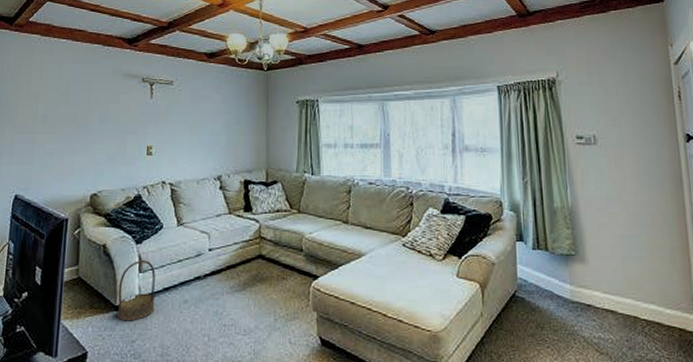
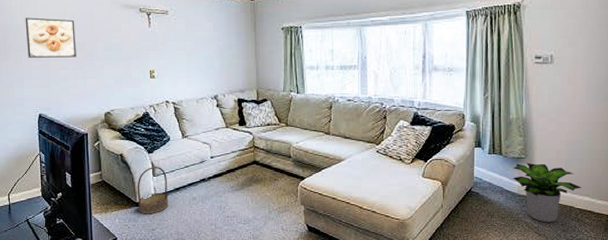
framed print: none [12,86,70,131] -> present [25,17,77,58]
potted plant: none [562,260,645,338] -> present [512,162,582,223]

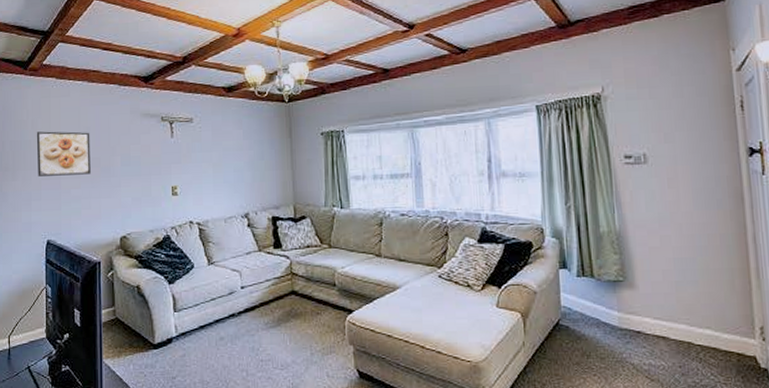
basket: present [137,167,169,214] -> none [155,300,192,359]
potted plant: present [512,162,582,223] -> none [609,286,700,364]

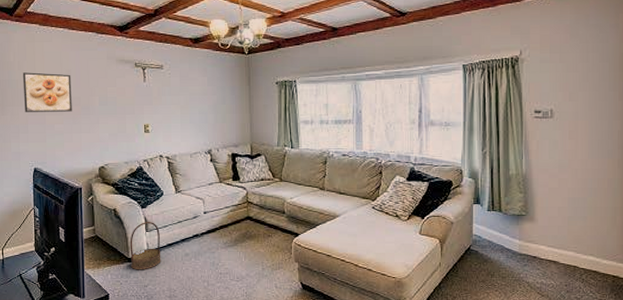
basket: none [155,300,192,359] -> present [130,222,161,270]

